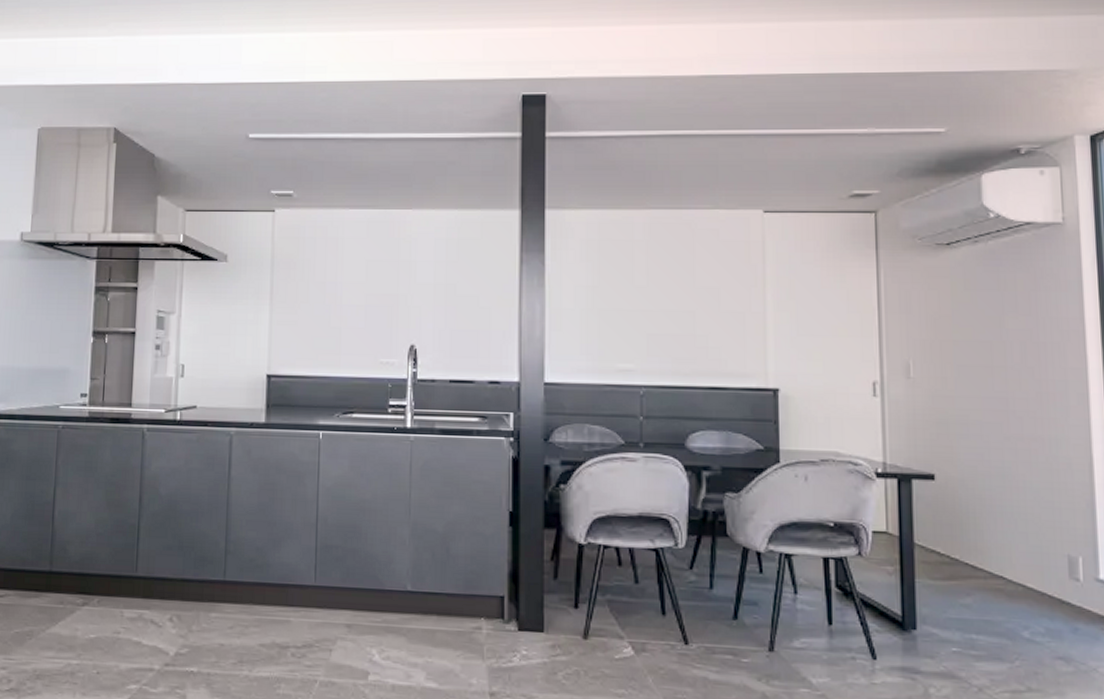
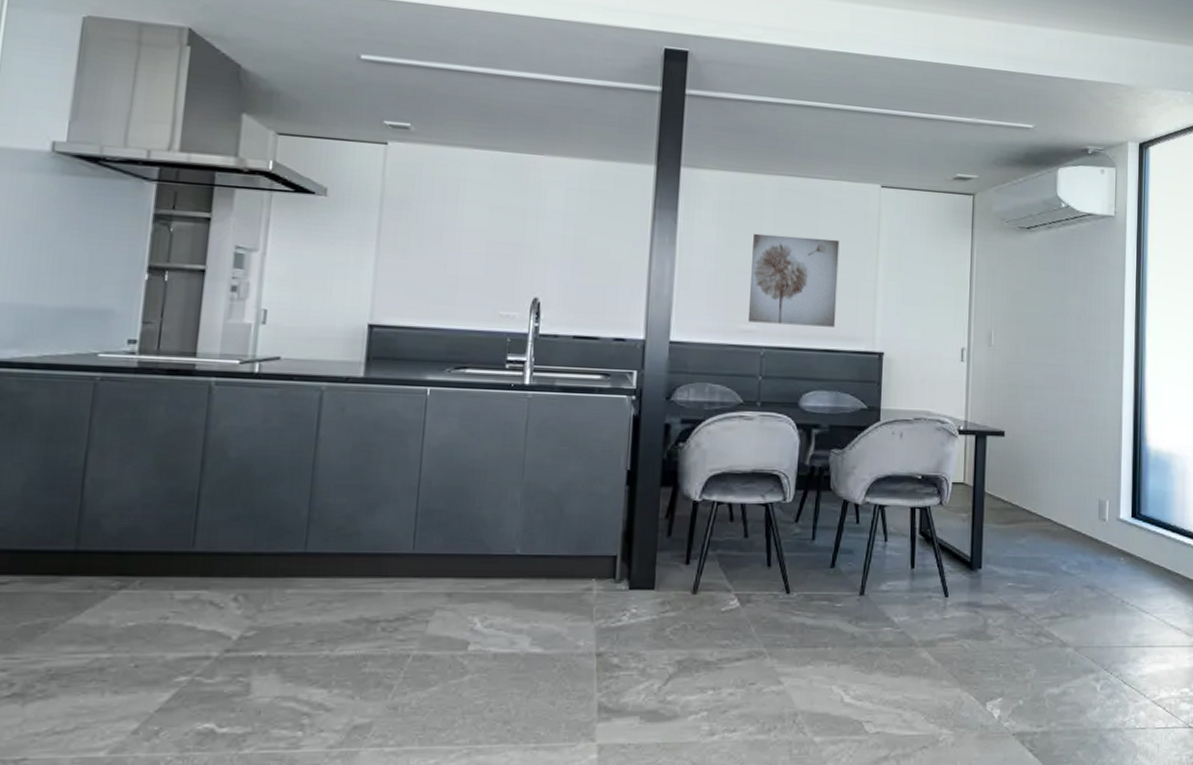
wall art: none [625,270,721,363] -> present [749,233,840,327]

